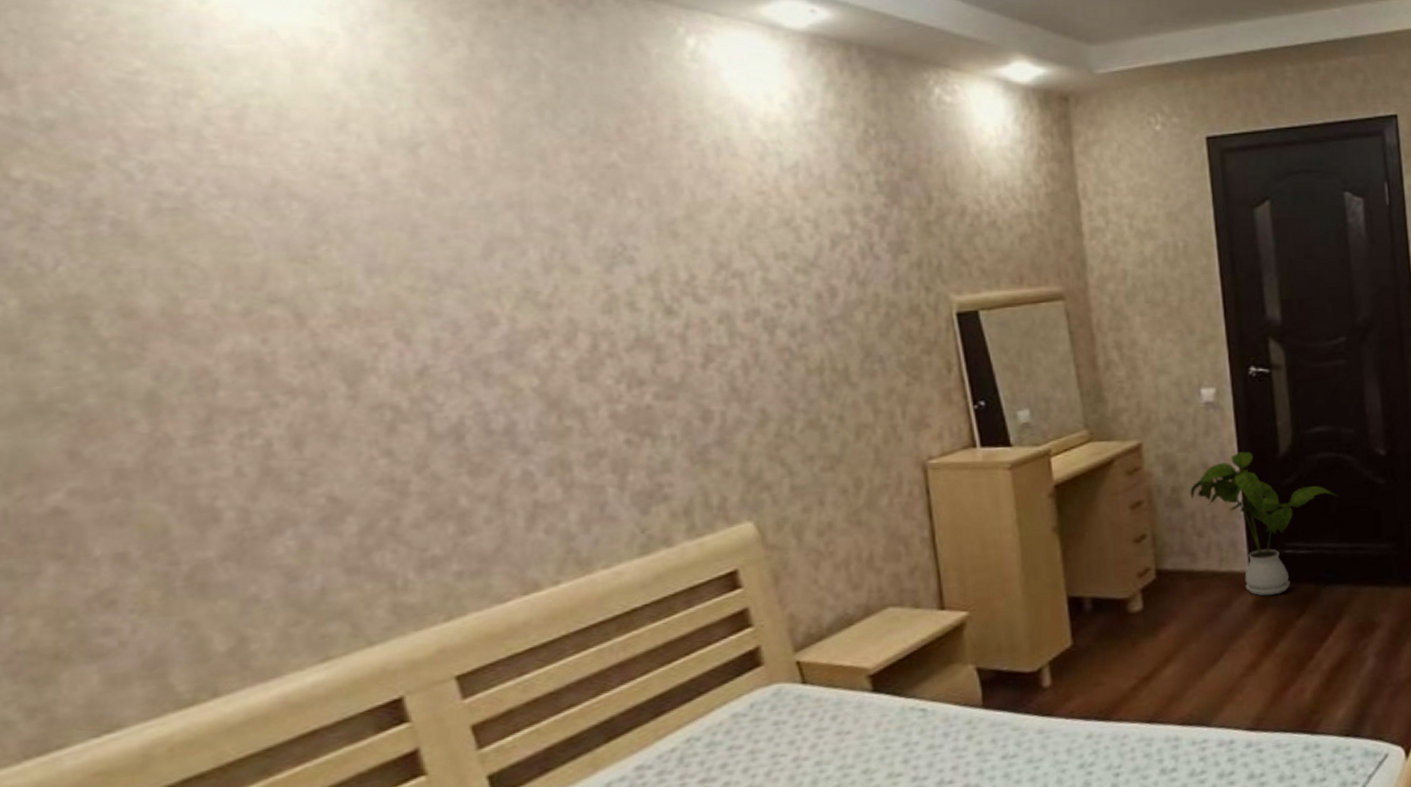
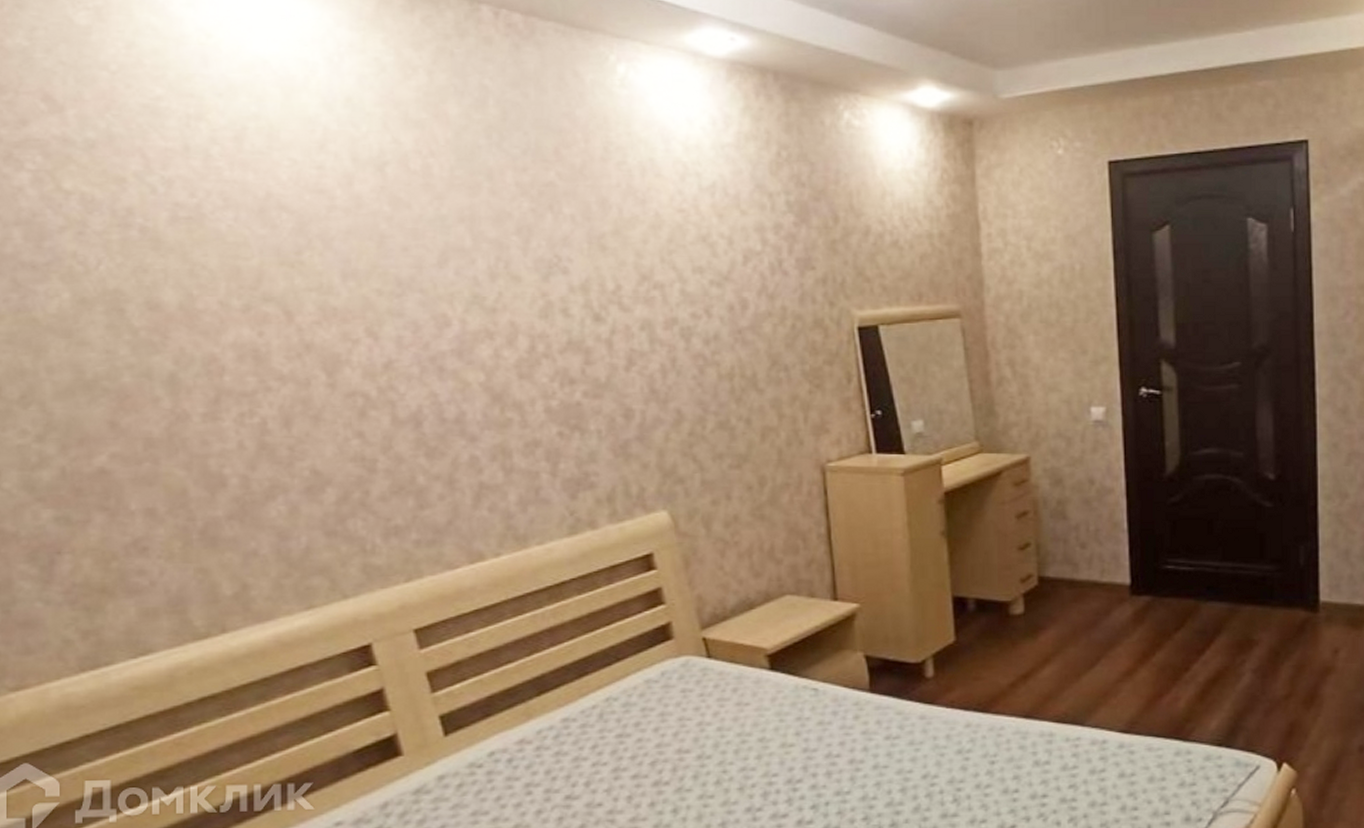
house plant: present [1190,451,1338,596] -> none [1075,469,1223,608]

